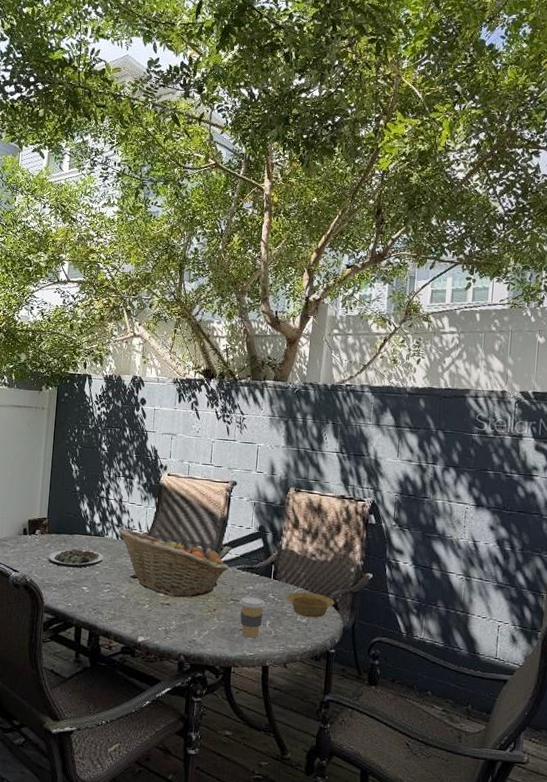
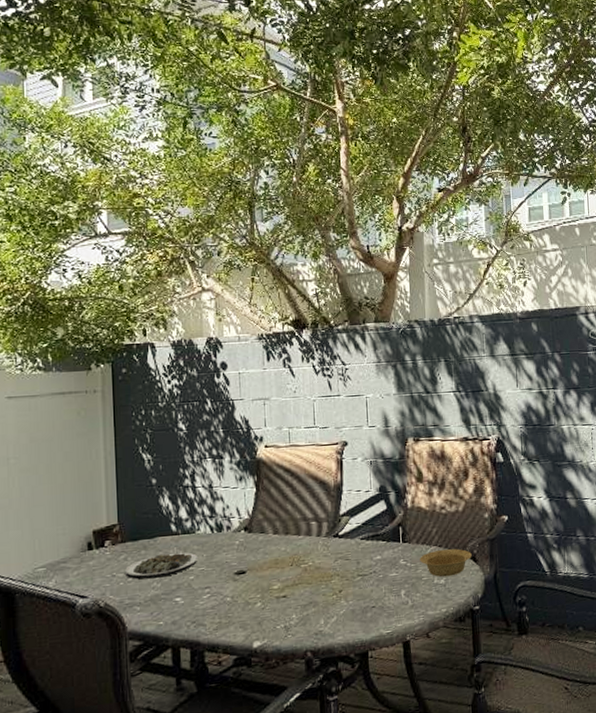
fruit basket: present [119,528,229,598] -> none [213,515,350,587]
coffee cup: present [239,597,265,638] -> none [367,567,397,614]

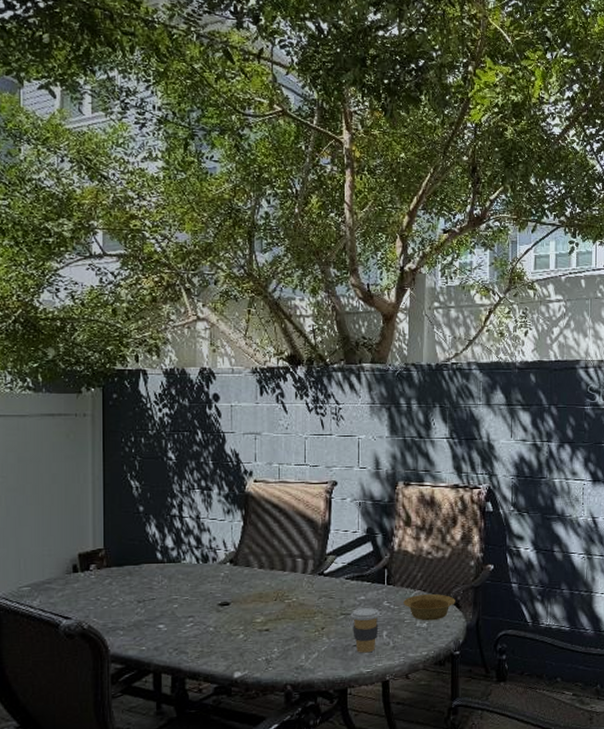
plate: present [125,552,198,579] -> none [110,580,183,605]
coffee cup: none [367,567,397,614] -> present [350,608,380,653]

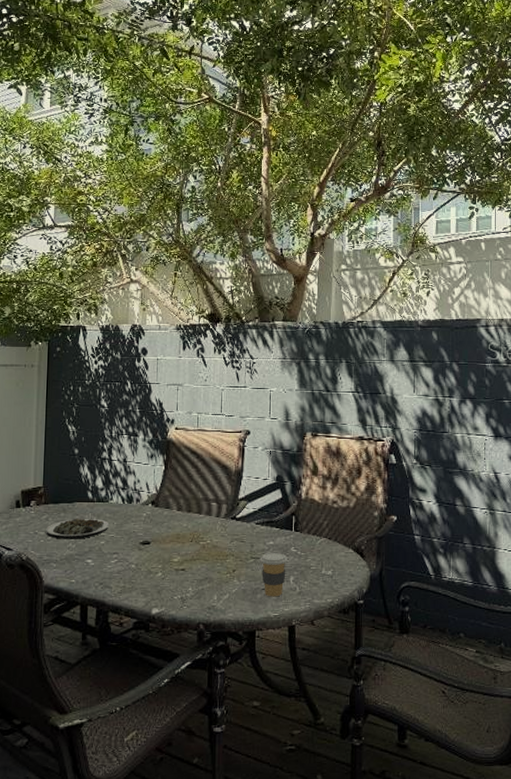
plate: none [110,580,183,605] -> present [46,518,110,539]
bowl: present [403,594,455,621] -> none [310,543,359,569]

